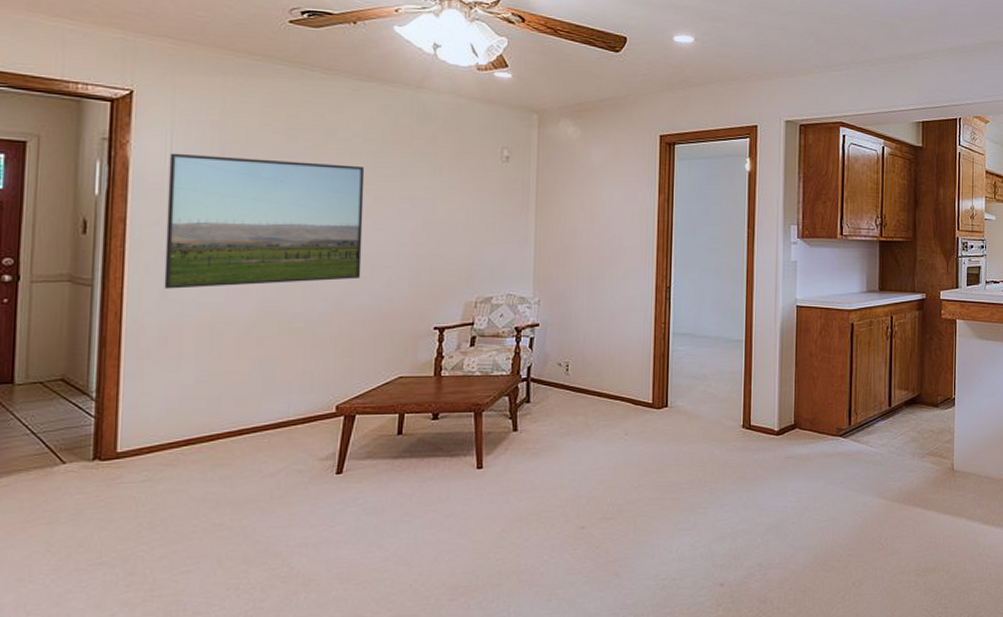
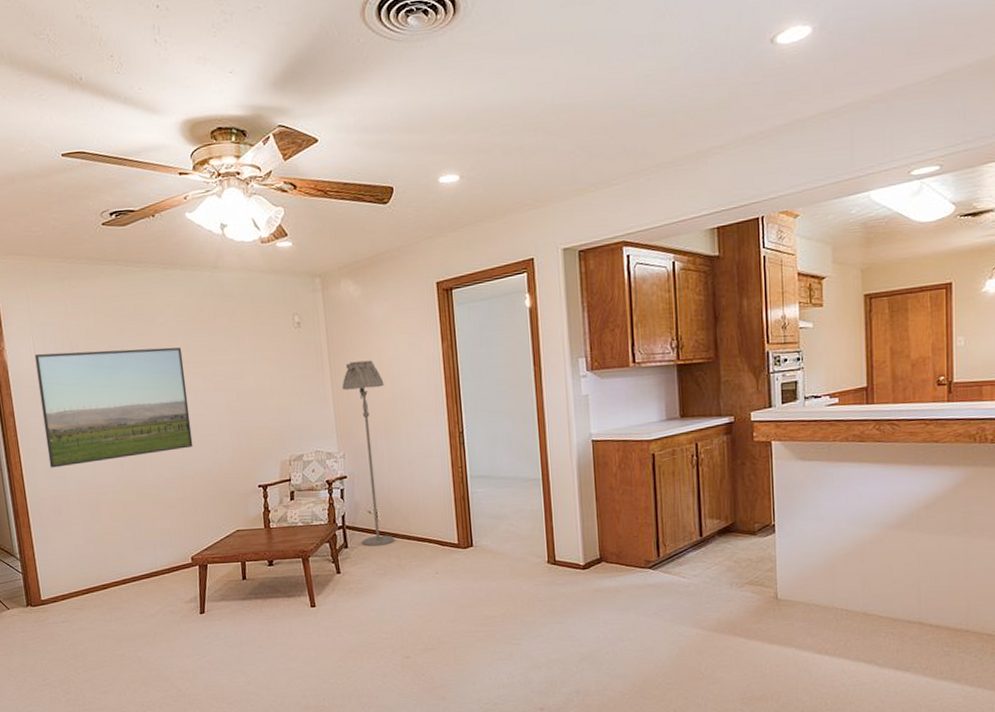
floor lamp: none [547,204,593,403] -> present [342,360,395,547]

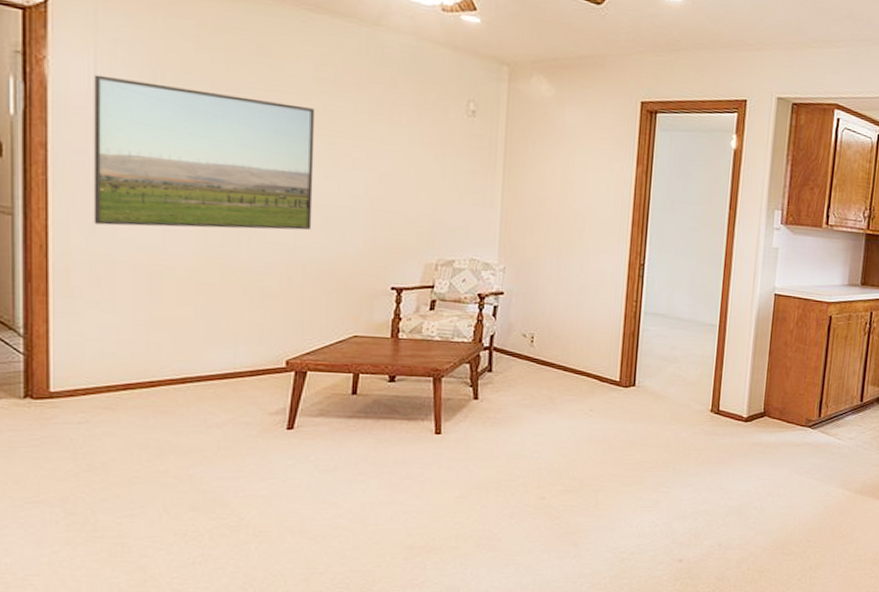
floor lamp: present [342,360,395,547] -> none [510,167,565,375]

